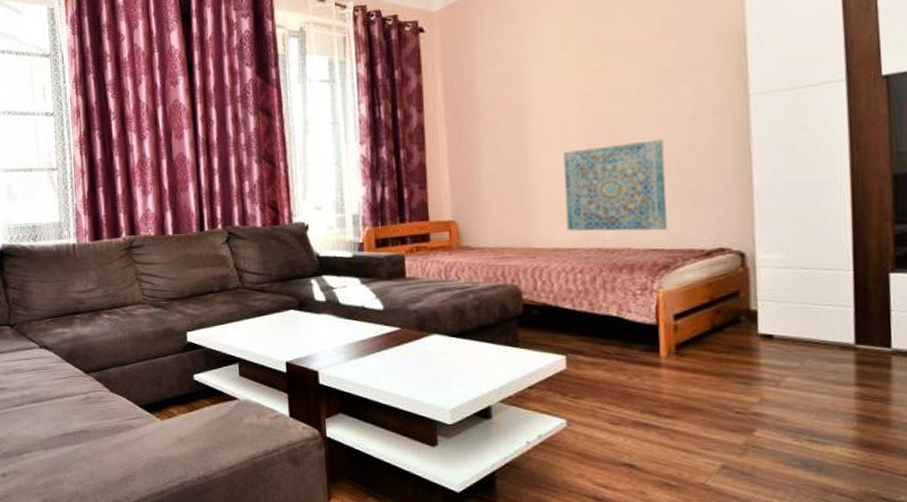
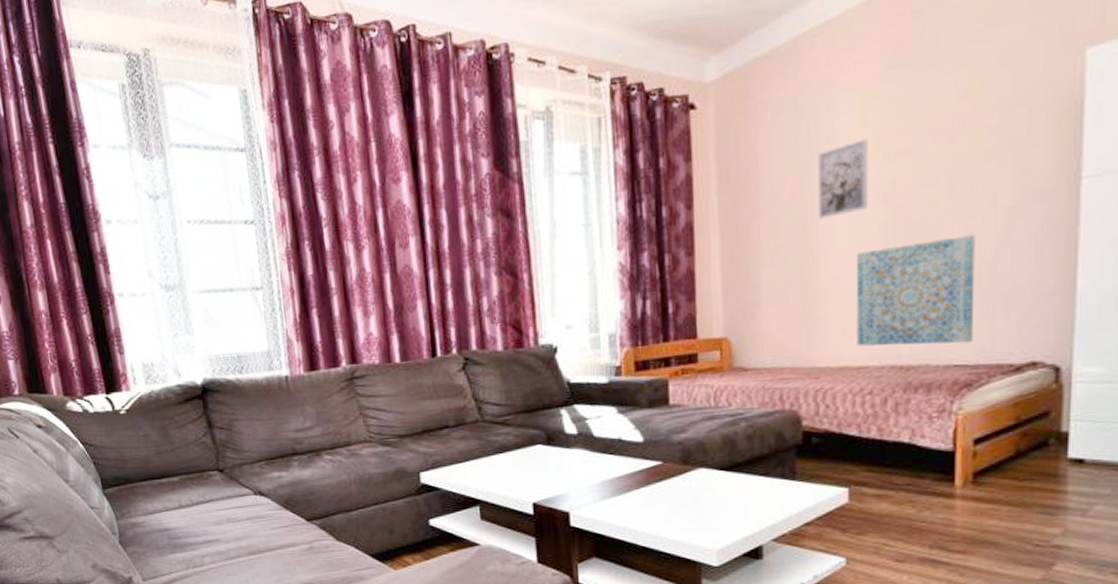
wall art: none [525,59,572,123] -> present [816,139,869,219]

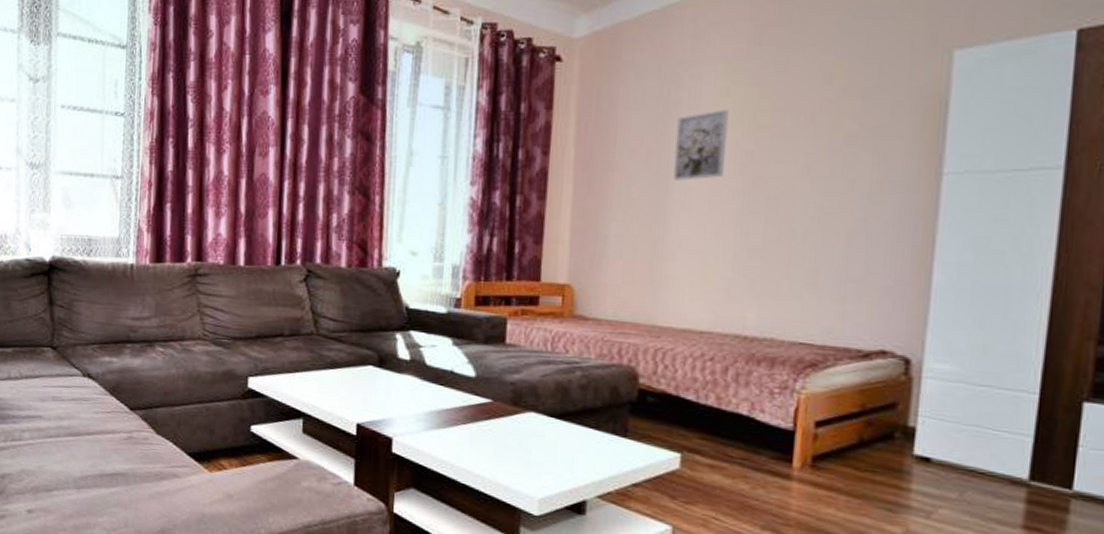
wall art: present [856,235,975,346] -> none [701,215,830,323]

